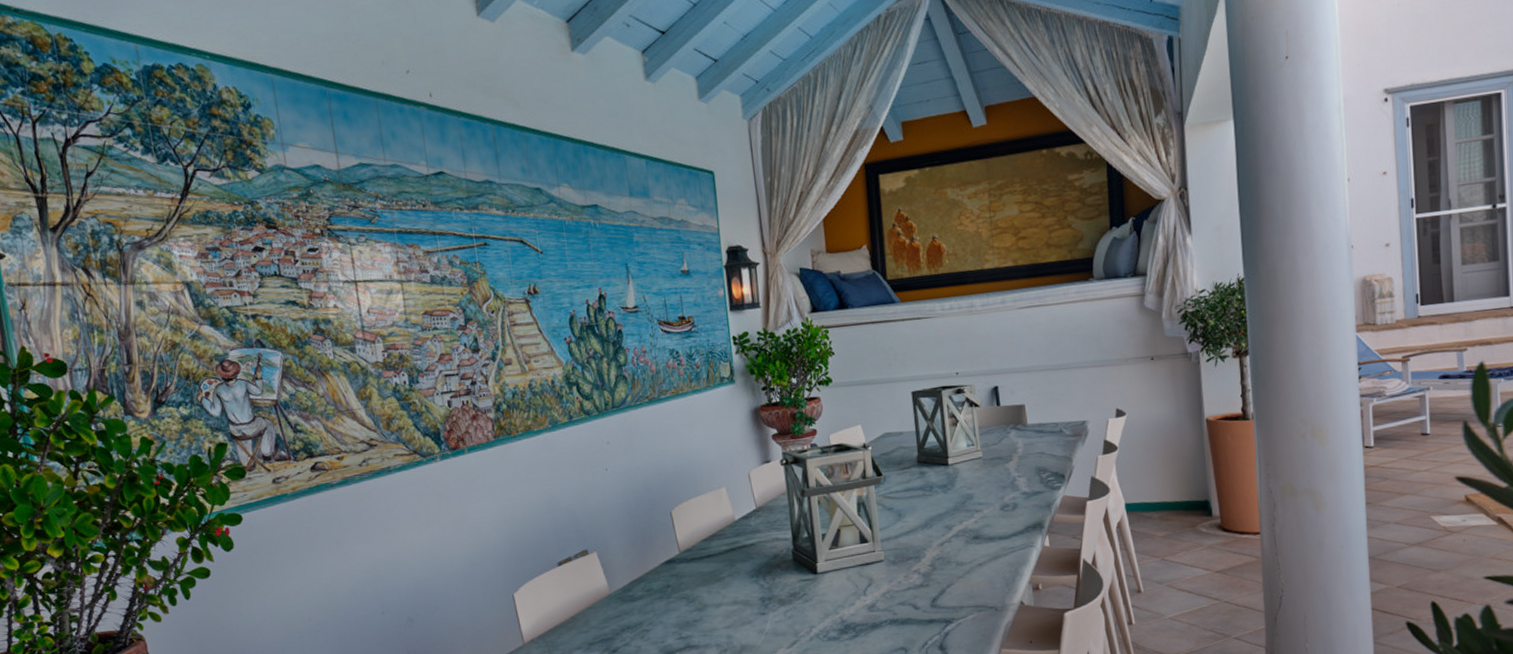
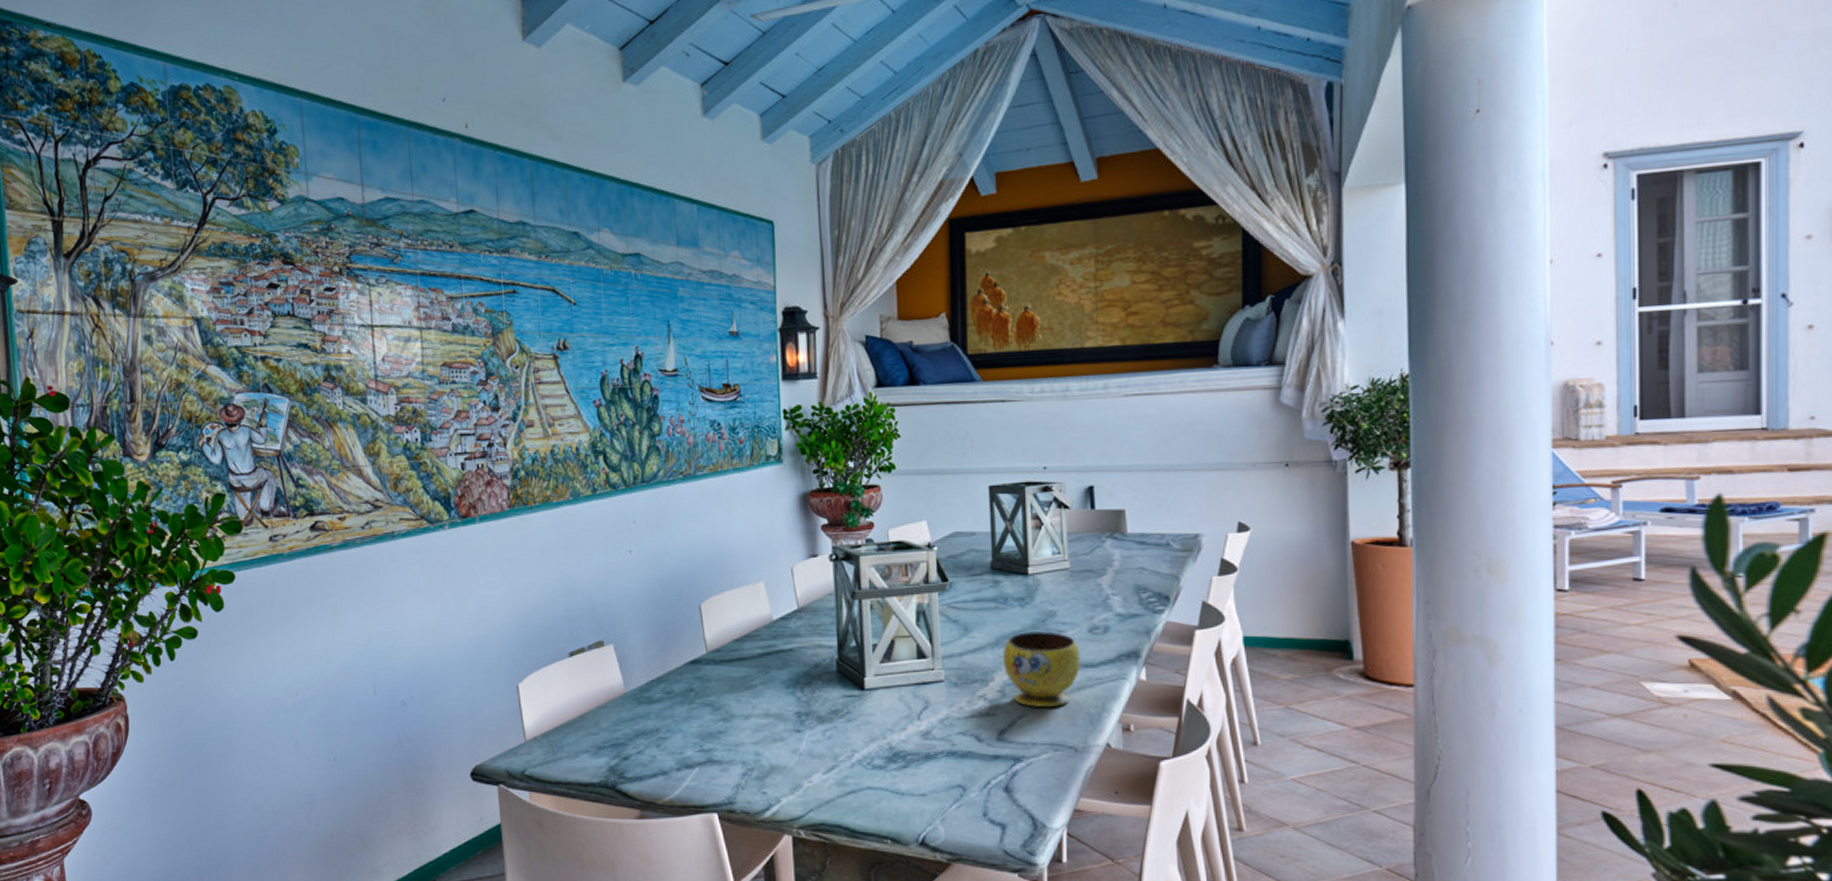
bowl: none [931,511,996,577] -> present [1003,631,1081,707]

